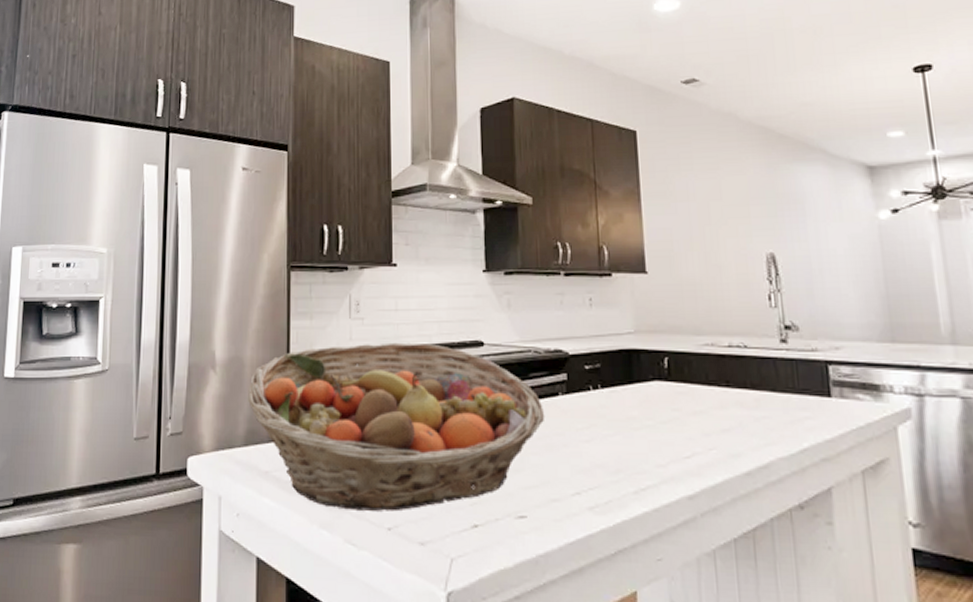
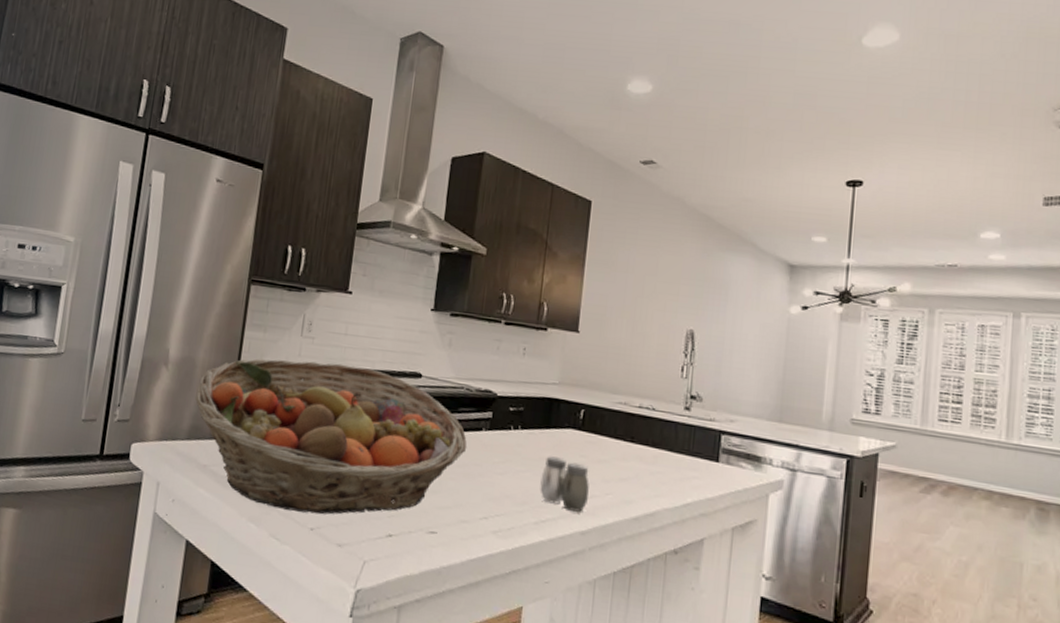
salt and pepper shaker: none [632,414,690,474] -> present [540,456,589,512]

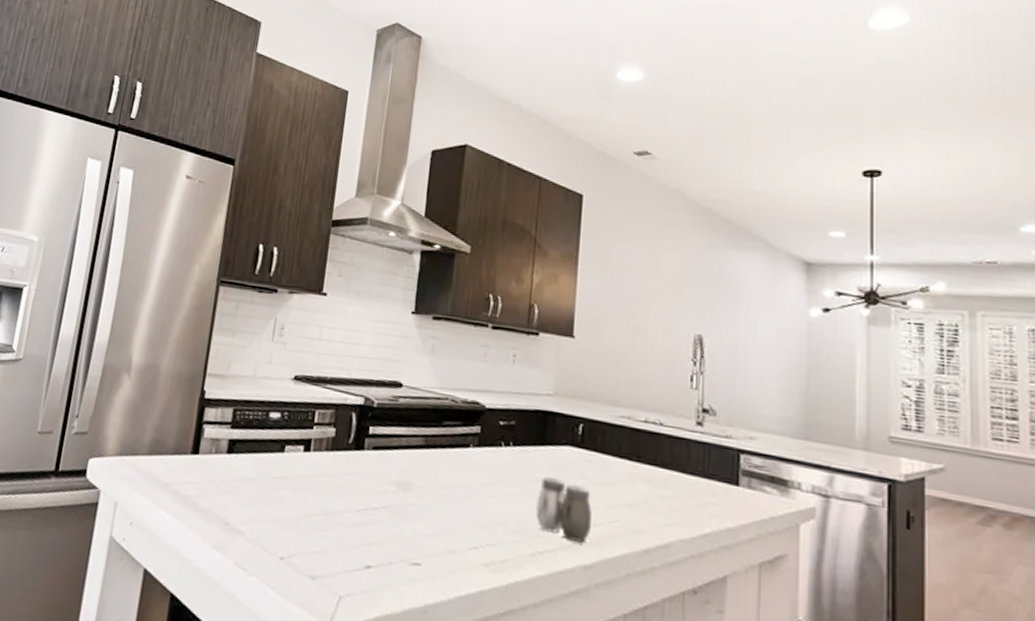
fruit basket: present [195,358,467,515] -> none [158,366,454,542]

